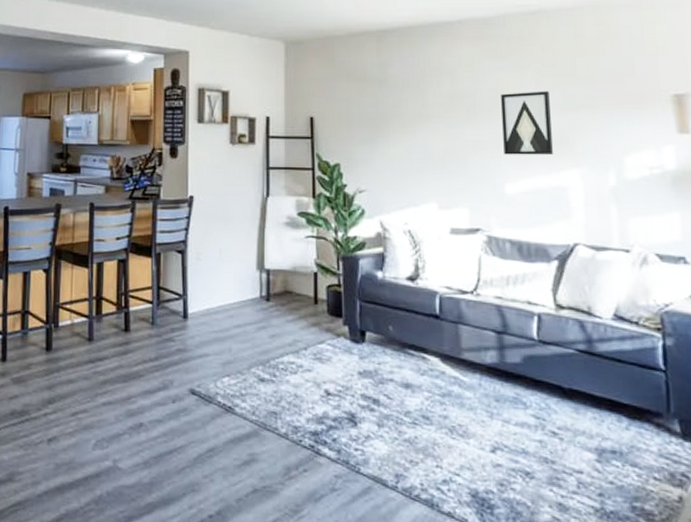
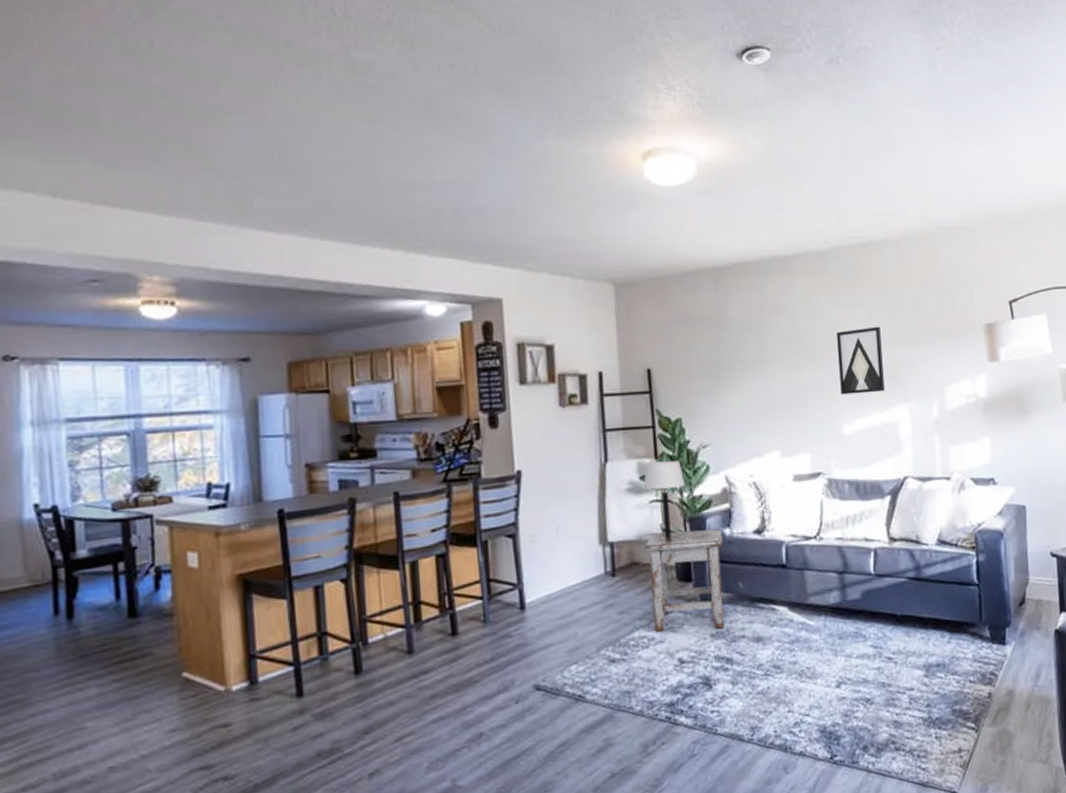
stool: none [298,267,375,368] -> present [644,529,725,632]
table lamp: none [301,200,341,273] -> present [643,460,686,538]

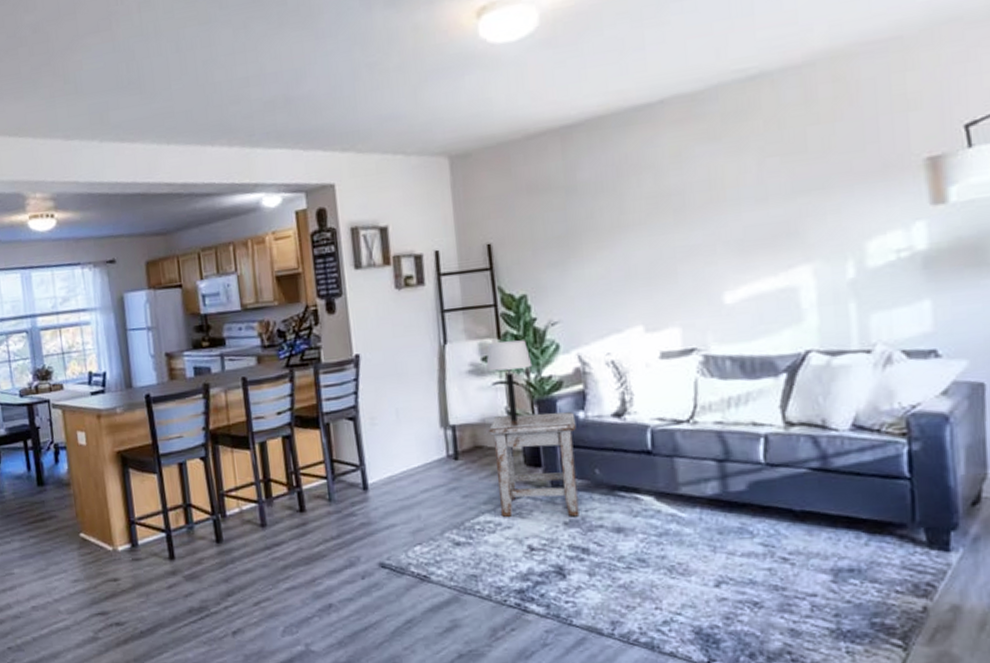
wall art: present [837,326,885,395] -> none [715,173,780,258]

